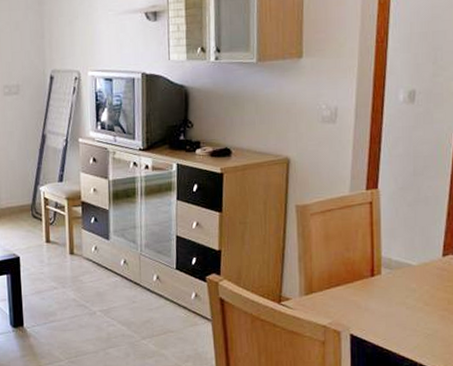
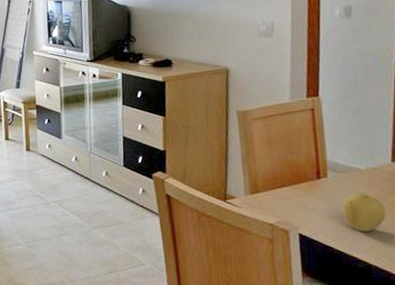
fruit: none [394,289,433,329] -> present [343,193,386,231]

